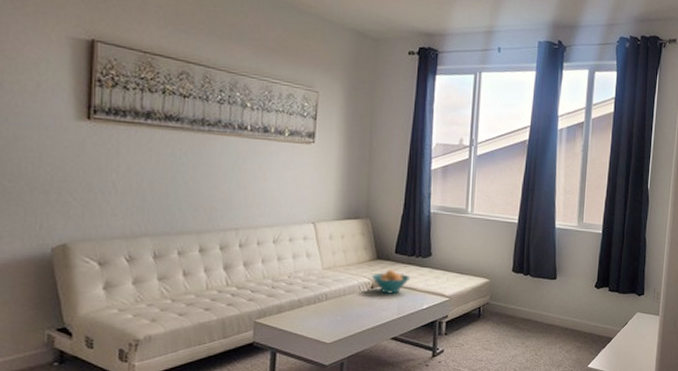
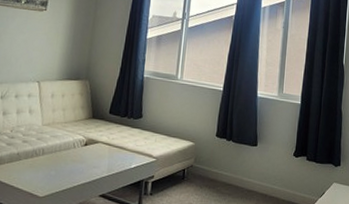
fruit bowl: present [372,268,411,294] -> none [86,127,122,152]

